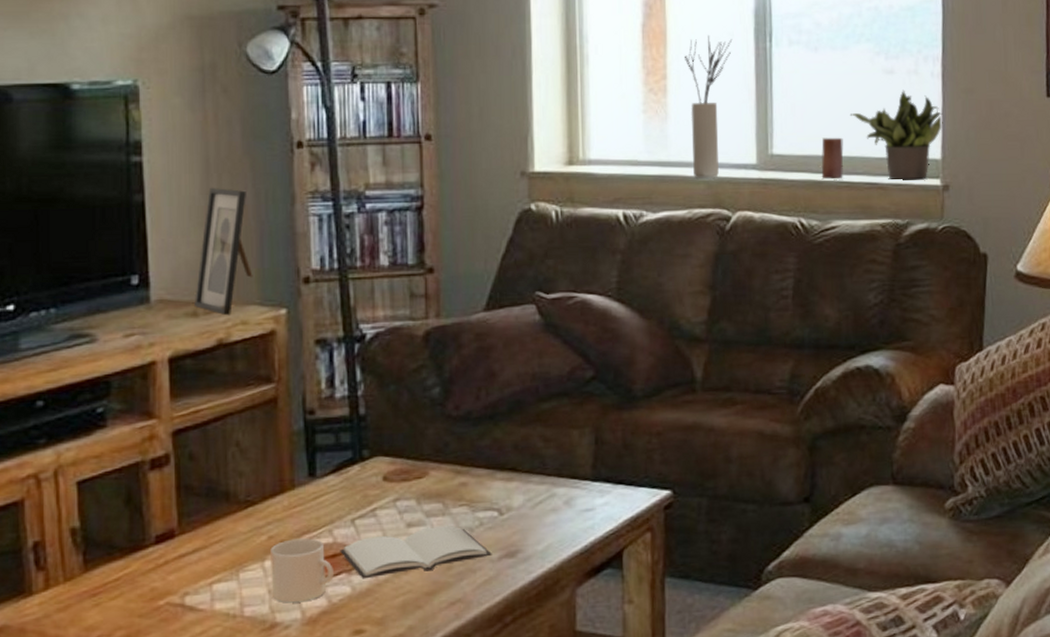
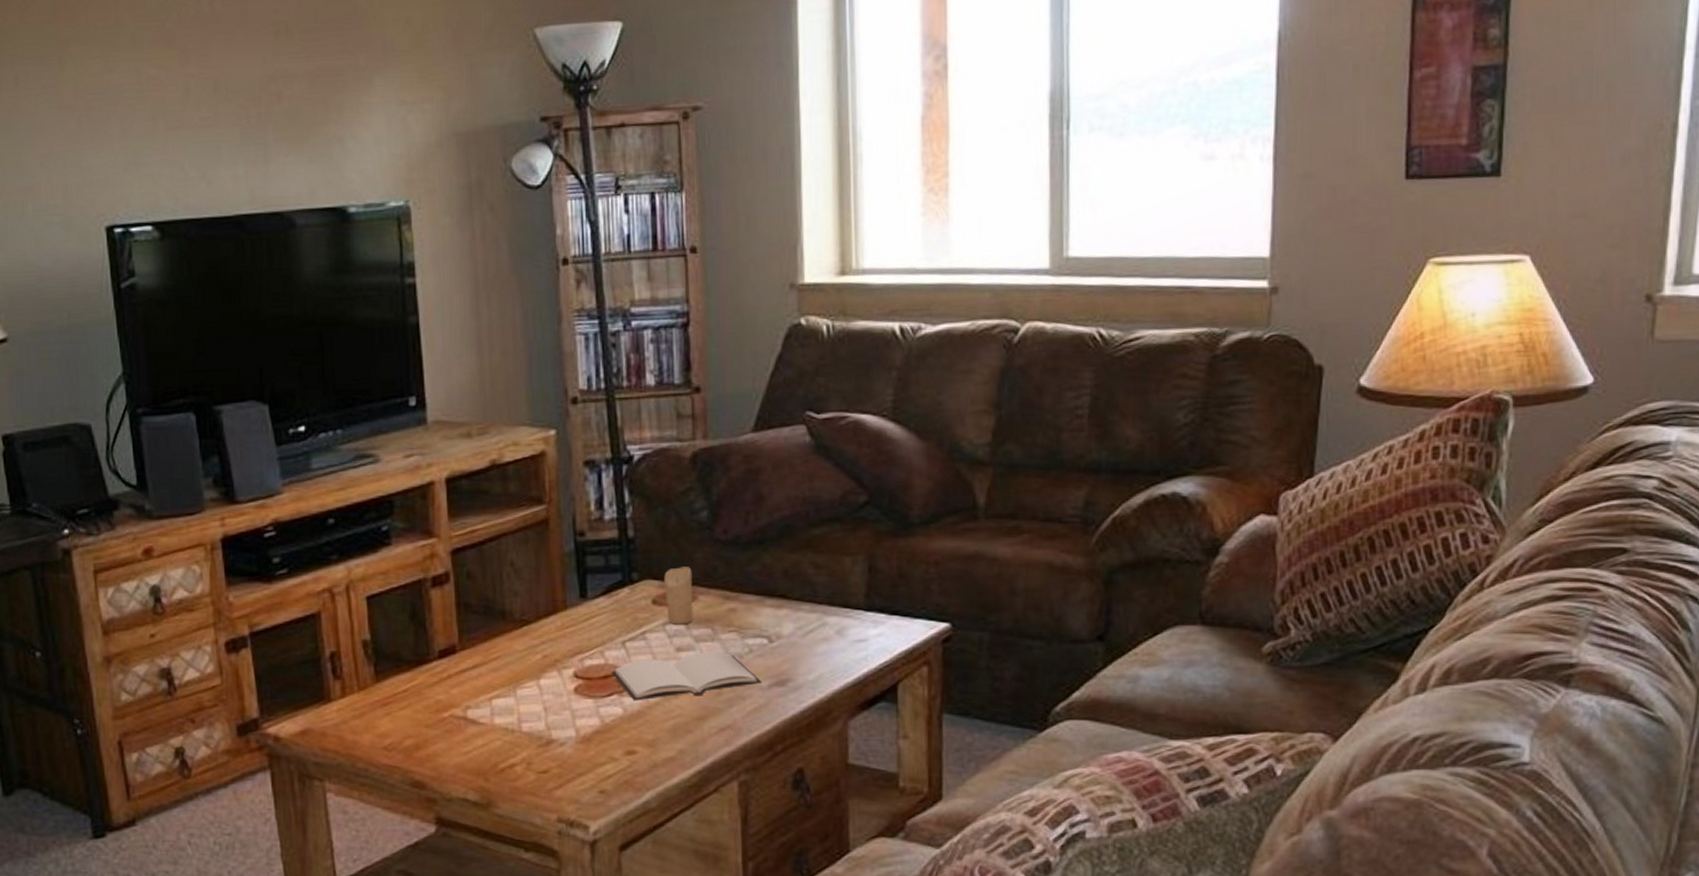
picture frame: present [195,188,253,316] -> none [468,308,523,437]
mug: present [270,538,334,603] -> none [545,659,606,721]
candle: none [395,443,425,501] -> present [664,567,694,625]
vase: present [685,35,733,178] -> none [969,125,1024,286]
candle: present [821,137,844,180] -> none [1125,235,1152,284]
potted plant: present [849,90,943,180] -> none [1159,177,1273,283]

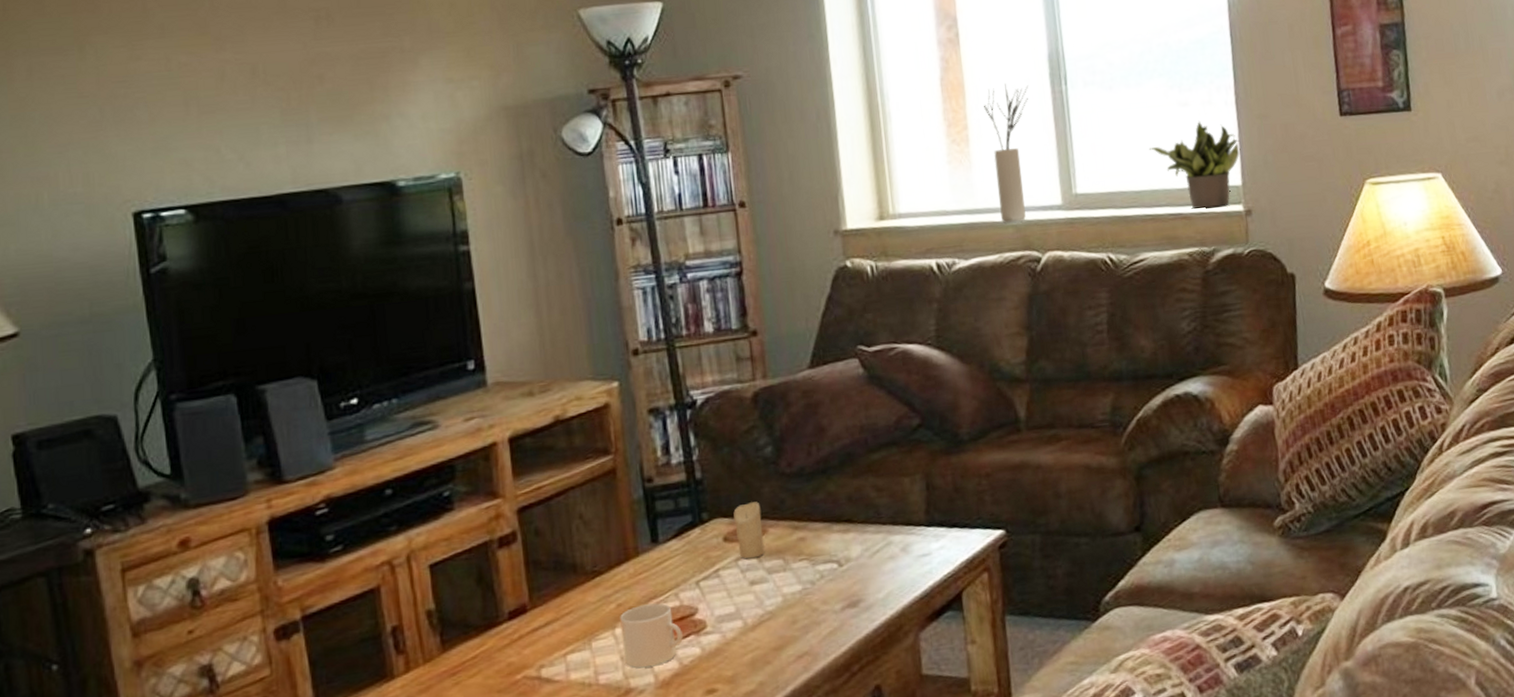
mug: none [545,659,606,721] -> present [620,603,683,668]
book: present [611,650,762,701] -> none [687,580,835,640]
vase: none [969,125,1024,286] -> present [984,83,1029,223]
potted plant: none [1159,177,1273,283] -> present [1148,120,1241,209]

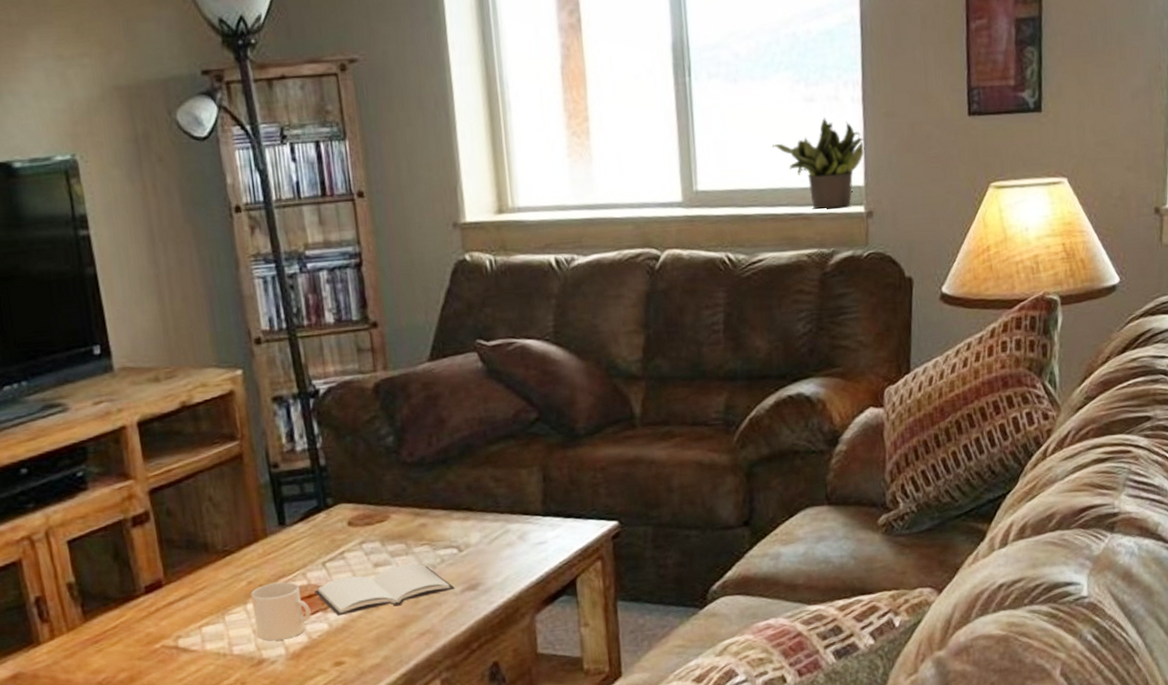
book: none [687,580,835,640] -> present [315,563,455,616]
candle: present [733,501,765,559] -> none [357,489,388,543]
vase: present [984,83,1029,223] -> none [605,73,652,220]

